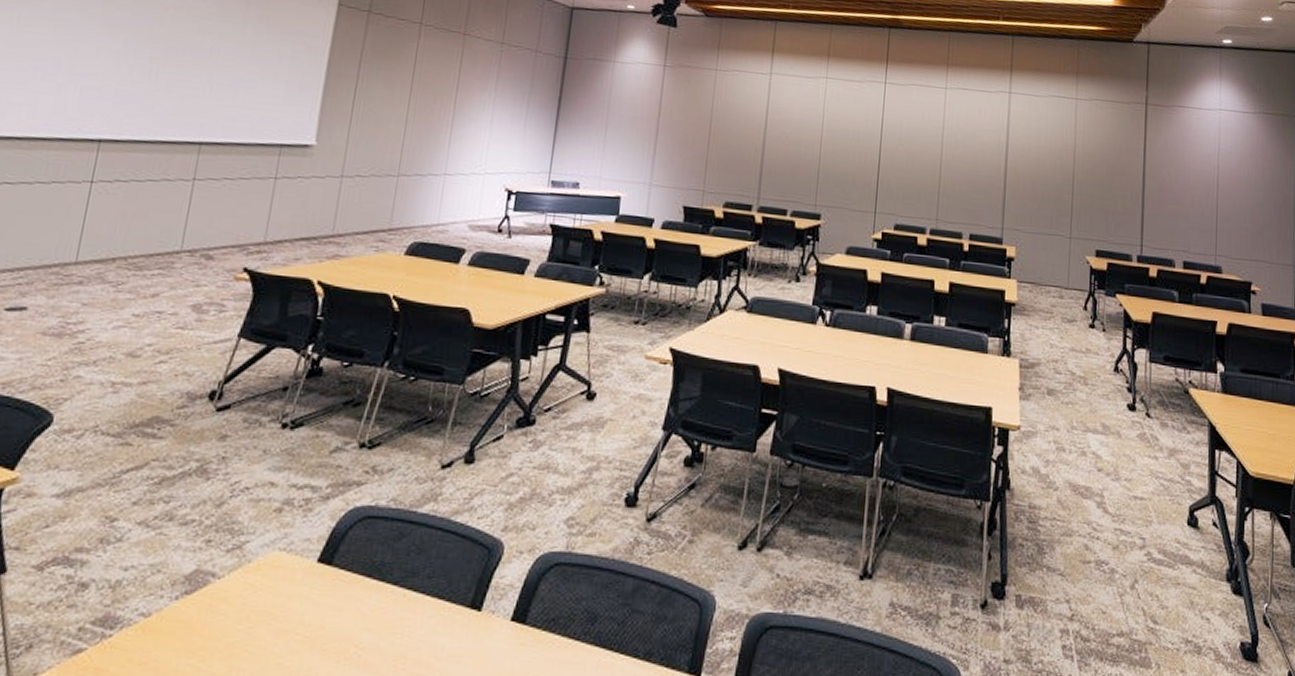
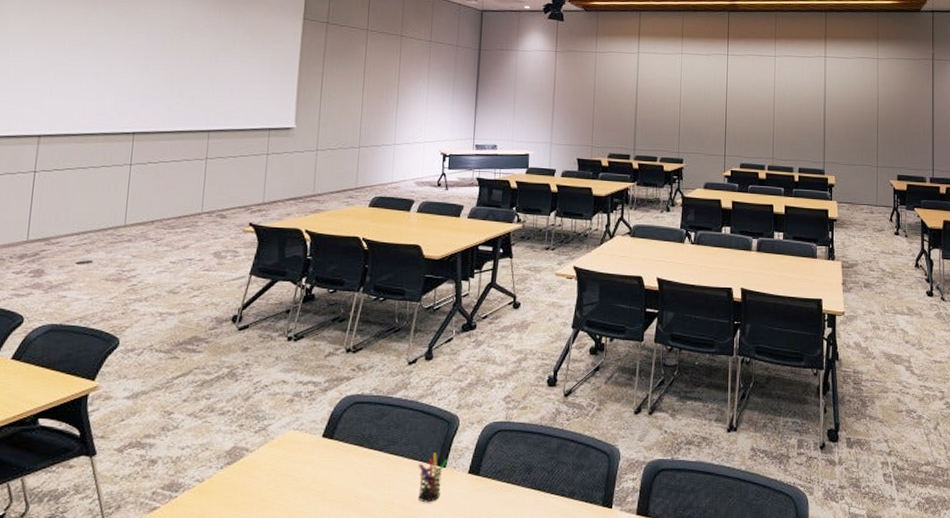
pen holder: none [441,590,484,659] -> present [418,453,447,503]

